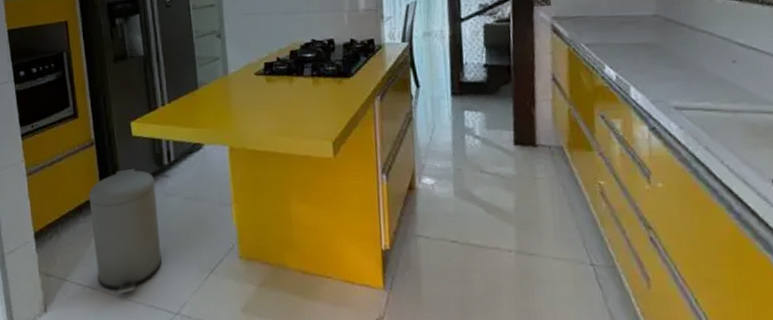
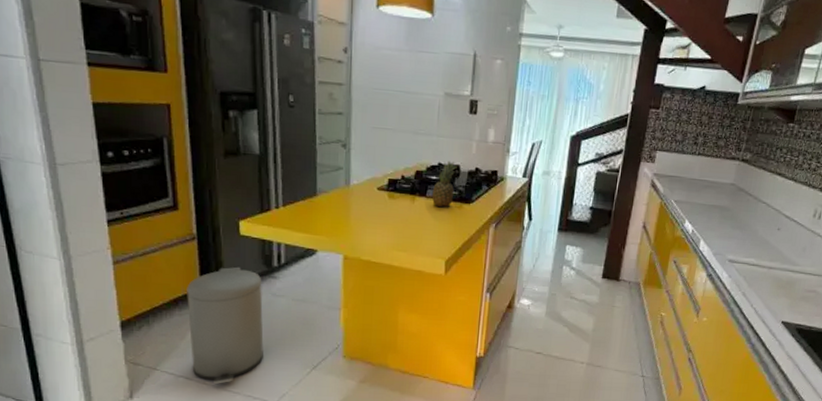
fruit: none [310,35,332,86] -> present [432,160,458,208]

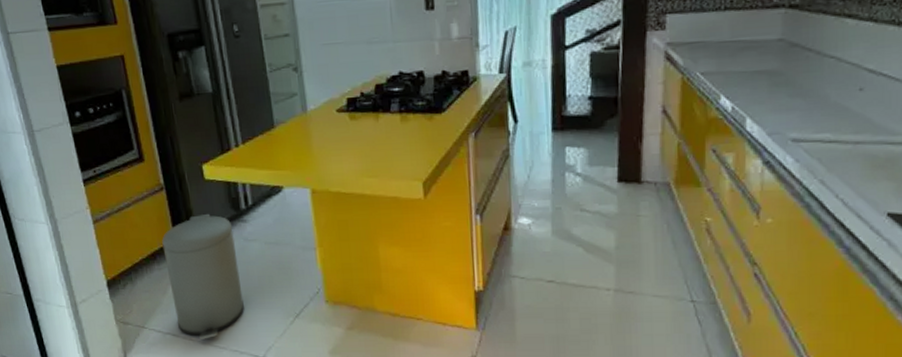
fruit: present [432,160,458,208] -> none [397,67,422,123]

